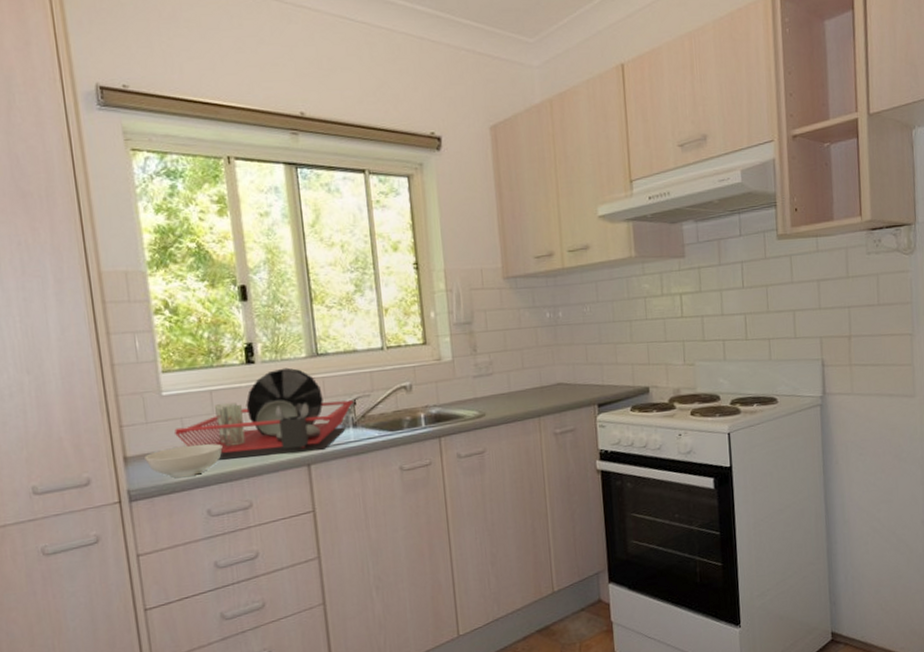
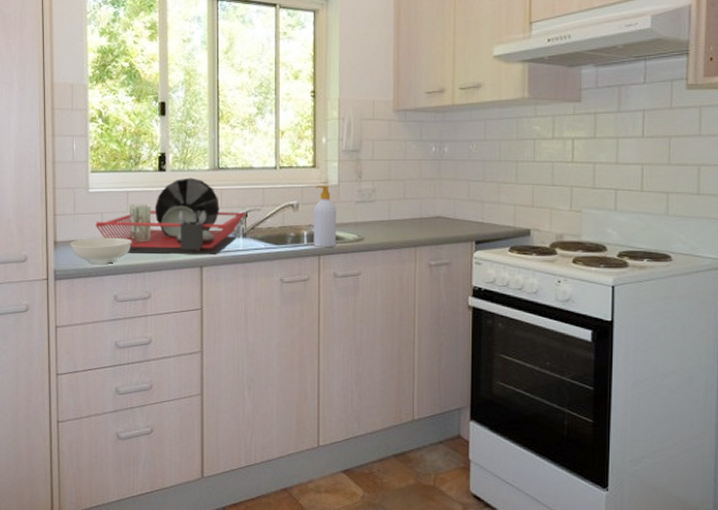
soap bottle: none [428,362,456,429] -> present [313,185,337,248]

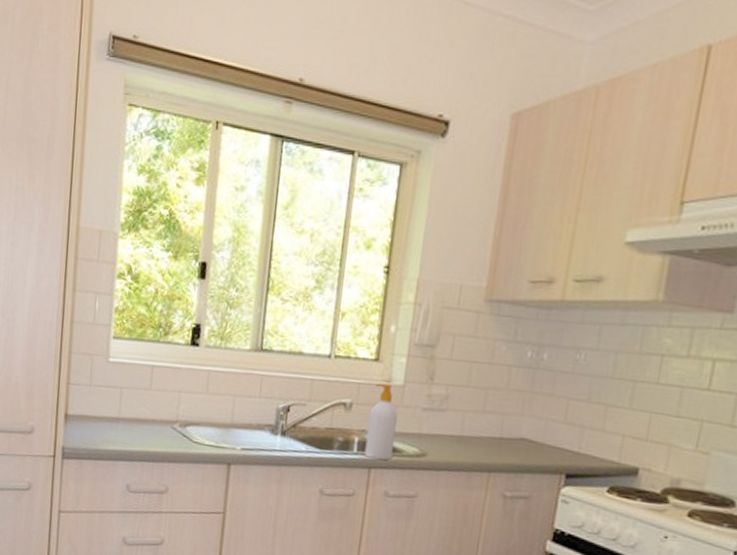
bowl: present [70,237,133,265] -> none [82,415,154,448]
dish rack: present [96,177,245,256] -> none [113,357,287,453]

